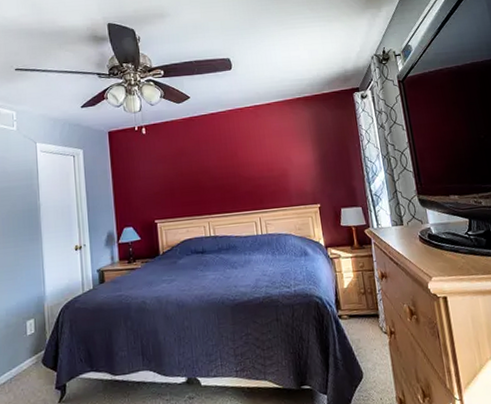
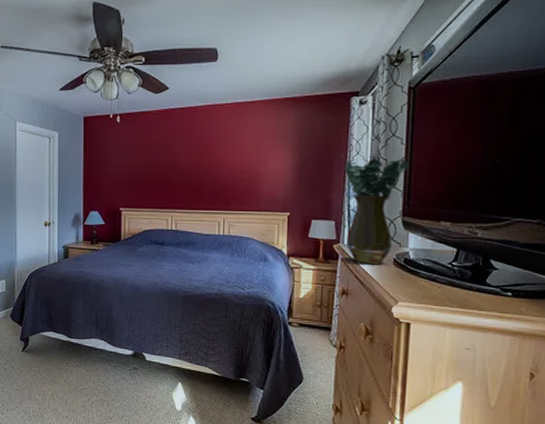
vase: none [360,139,416,244] -> present [344,154,410,264]

